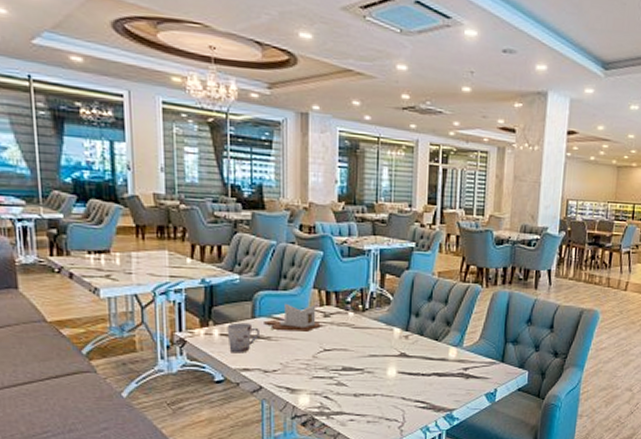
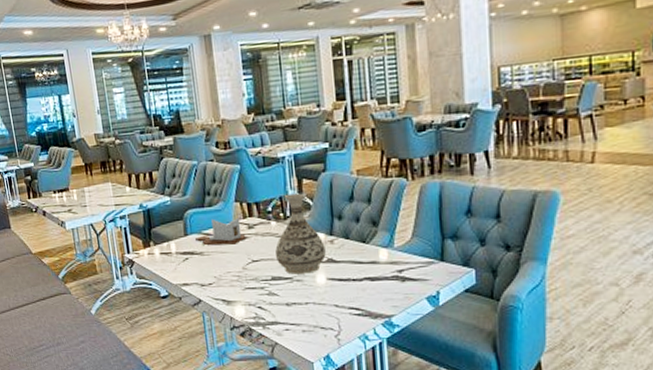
cup: present [227,322,259,354] -> none [165,240,193,270]
vase: none [348,286,400,366] -> present [274,193,326,274]

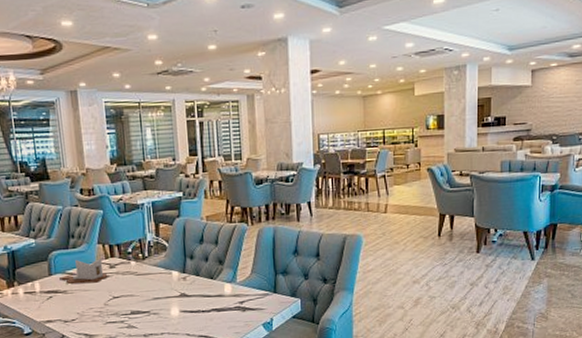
vase: present [274,193,326,274] -> none [134,236,179,308]

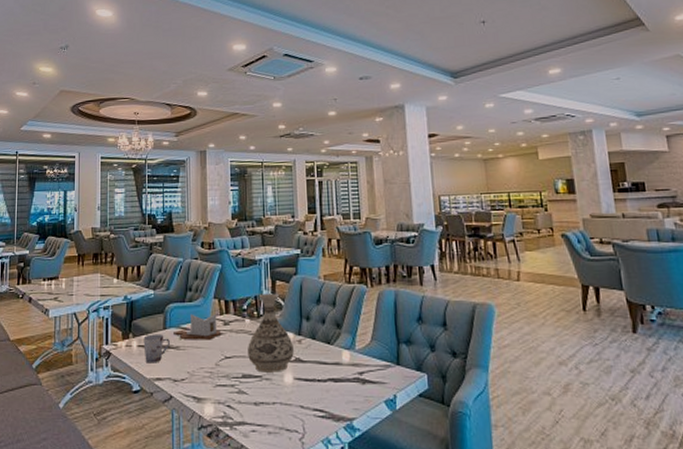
cup: none [29,280,57,308] -> present [143,334,170,363]
vase: none [134,236,179,308] -> present [247,293,294,373]

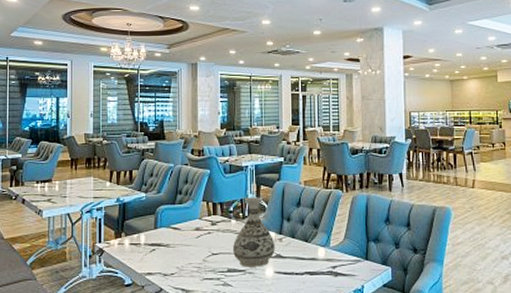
cup: present [143,334,170,363] -> none [135,233,160,260]
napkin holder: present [173,313,222,340] -> none [164,215,209,239]

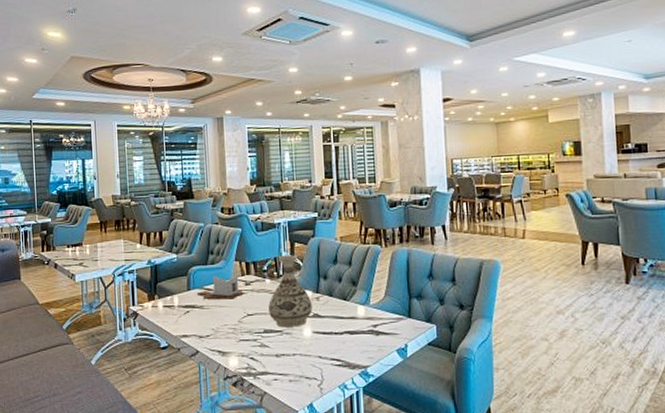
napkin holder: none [164,215,209,239] -> present [197,275,243,300]

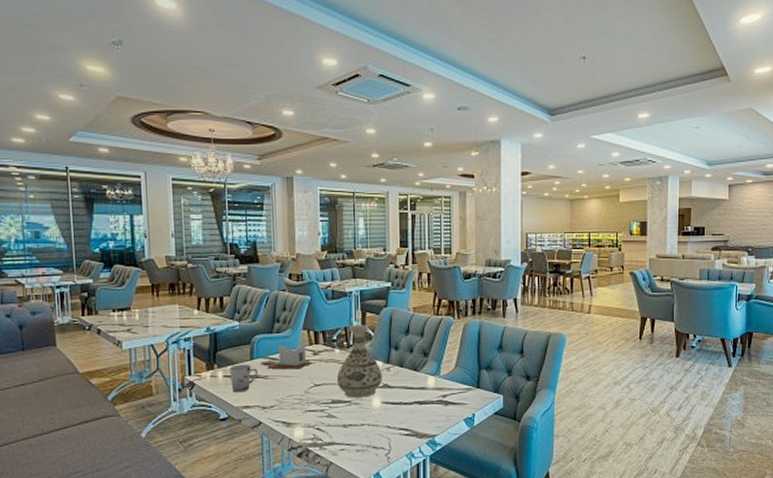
cup: none [168,295,194,322] -> present [229,364,258,393]

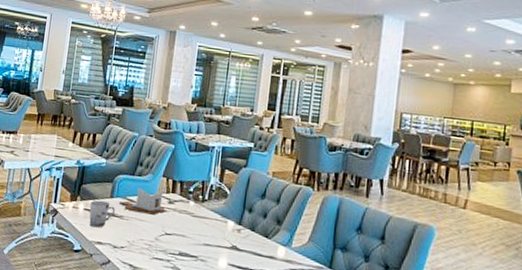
vase: present [336,325,382,398] -> none [186,179,233,256]

